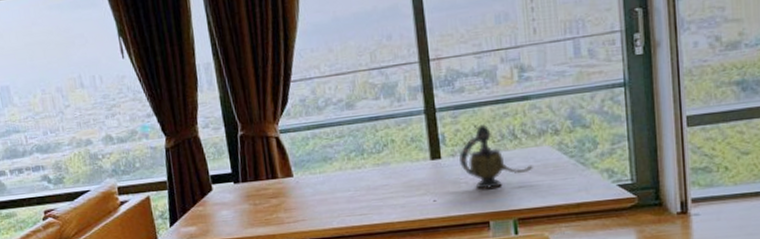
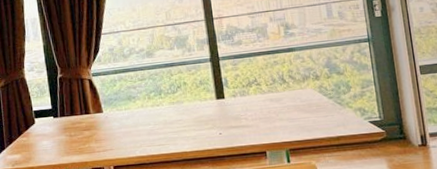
teapot: present [459,124,533,189] -> none [239,70,300,124]

